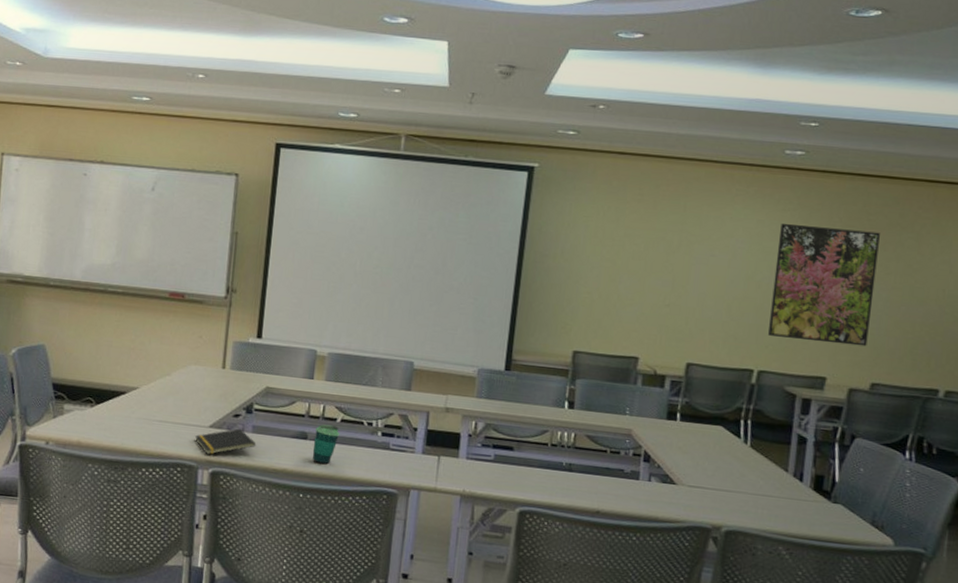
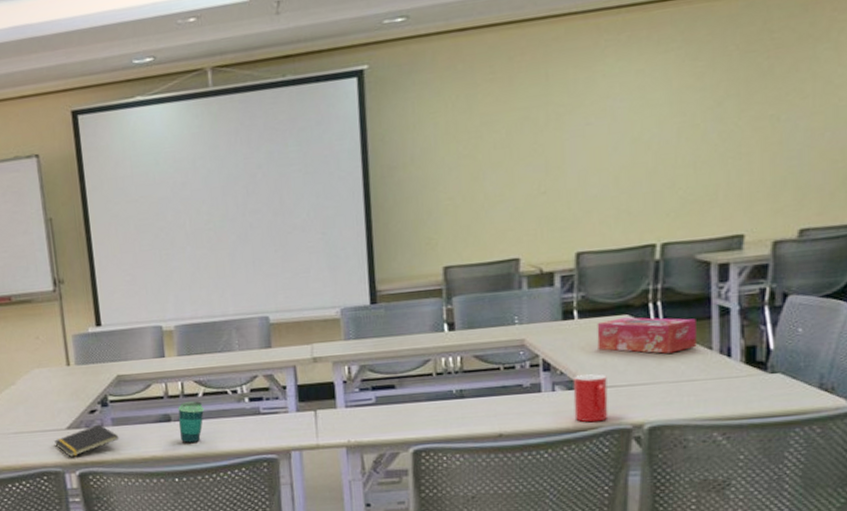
cup: none [664,471,697,517] -> present [573,374,608,423]
tissue box: none [692,427,778,468] -> present [597,317,697,354]
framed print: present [768,223,880,347] -> none [664,51,790,201]

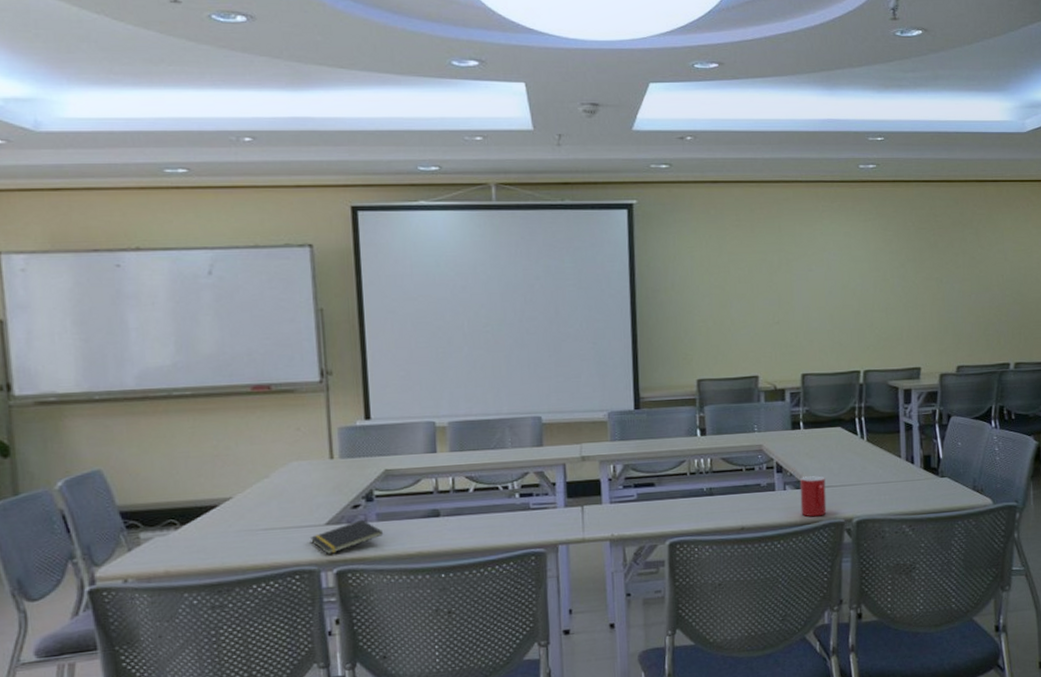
cup: present [178,401,205,444] -> none [447,496,475,539]
tissue box: present [597,317,697,354] -> none [817,429,890,460]

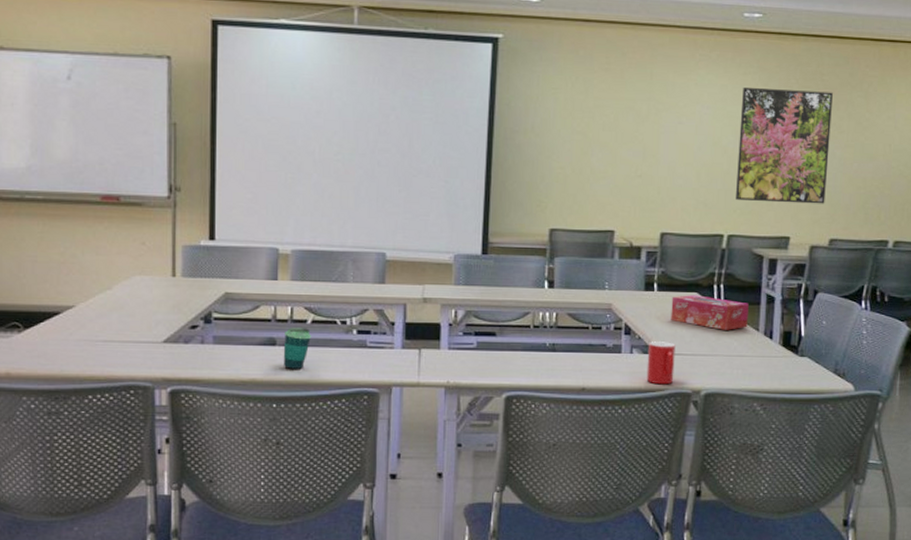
notepad: present [309,519,384,554] -> none [146,340,219,372]
cup: none [447,496,475,539] -> present [283,328,312,370]
tissue box: none [817,429,890,460] -> present [670,295,749,330]
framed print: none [864,231,949,338] -> present [736,86,833,204]

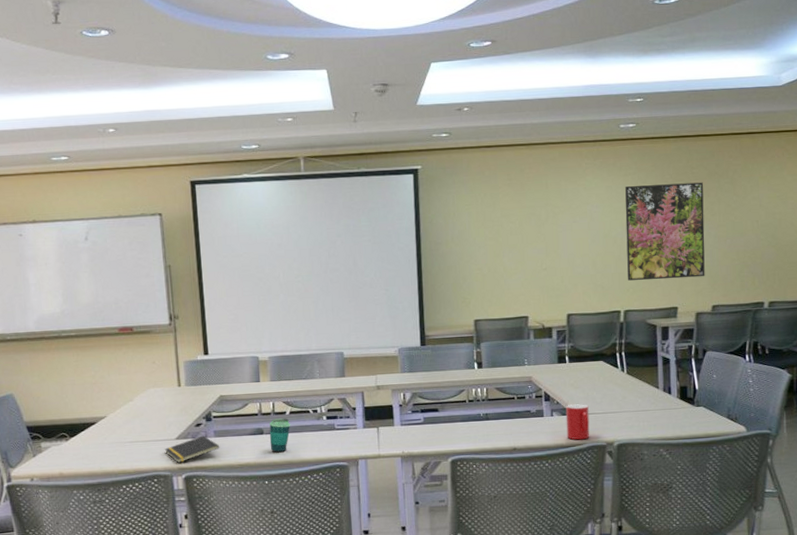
notepad: none [146,340,219,372] -> present [164,435,220,463]
tissue box: present [670,295,749,330] -> none [581,363,649,390]

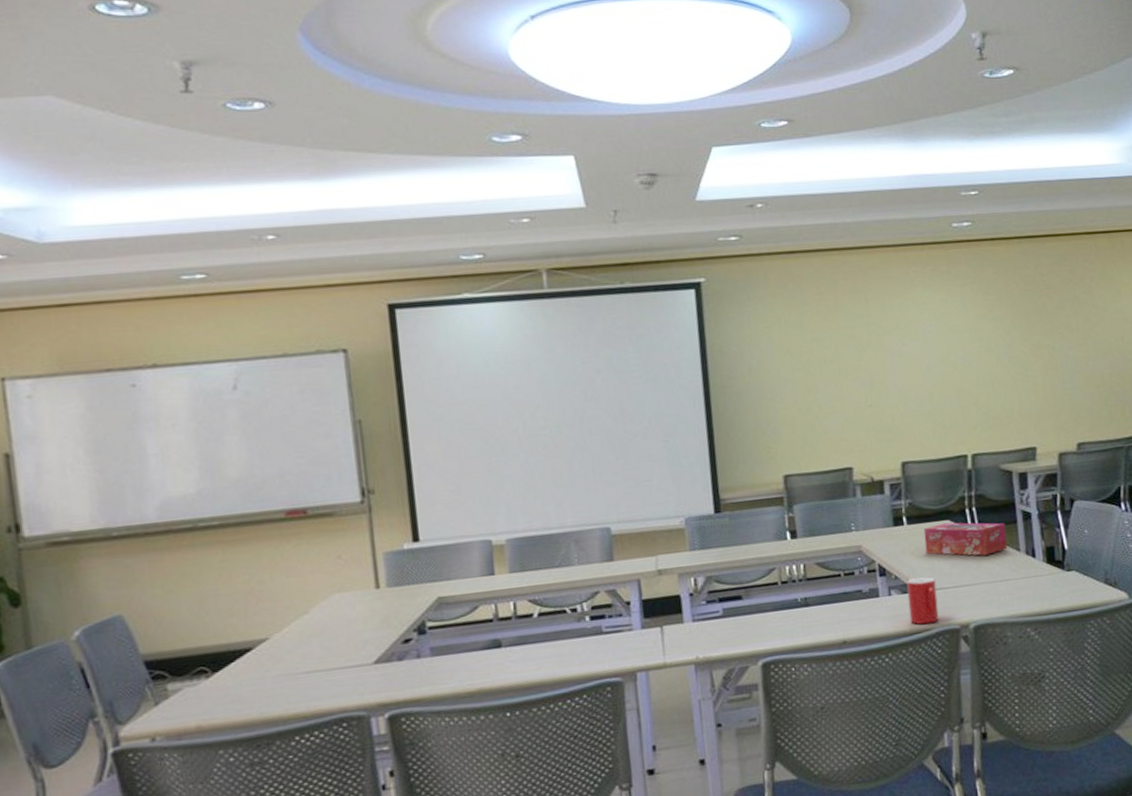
notepad: present [164,435,220,463] -> none [356,655,440,697]
cup: present [269,418,291,453] -> none [510,622,541,672]
tissue box: none [581,363,649,390] -> present [923,522,1007,556]
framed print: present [625,182,705,281] -> none [963,292,1066,416]

